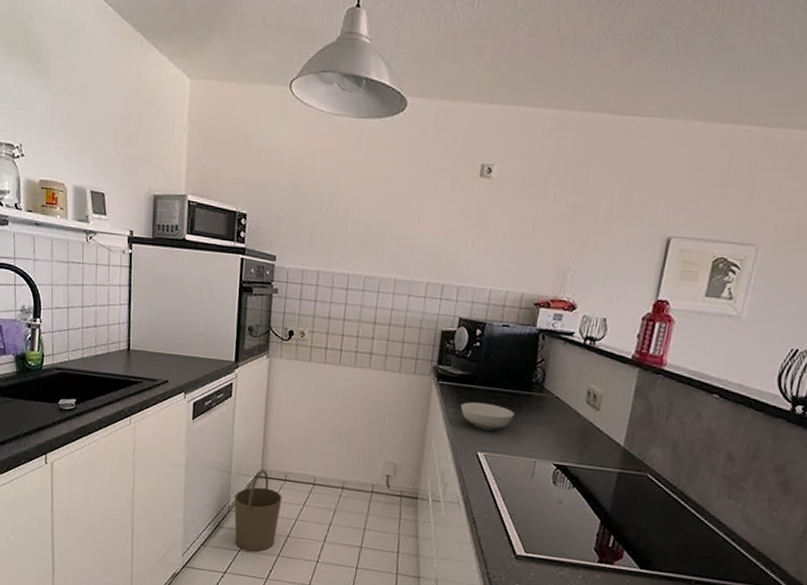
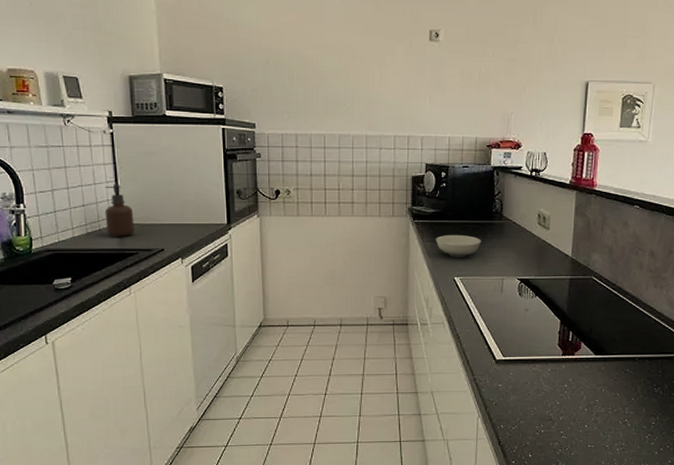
soap dispenser: none [114,307,143,364] -> present [104,184,135,238]
bucket: present [234,470,282,552] -> none [241,319,287,395]

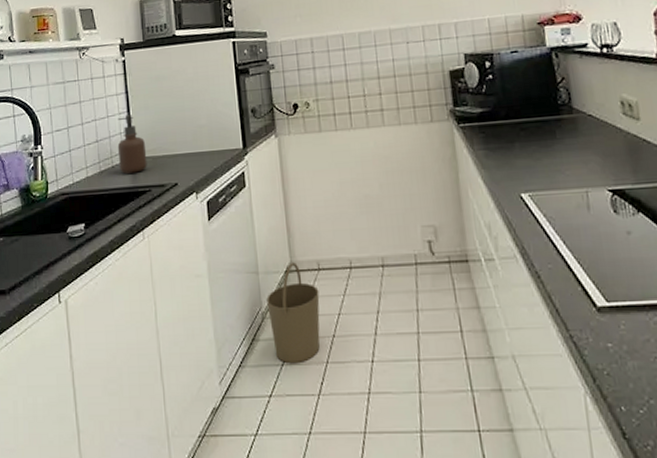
bucket: none [241,319,287,395] -> present [266,262,321,364]
bowl: present [435,235,481,257] -> none [488,137,550,167]

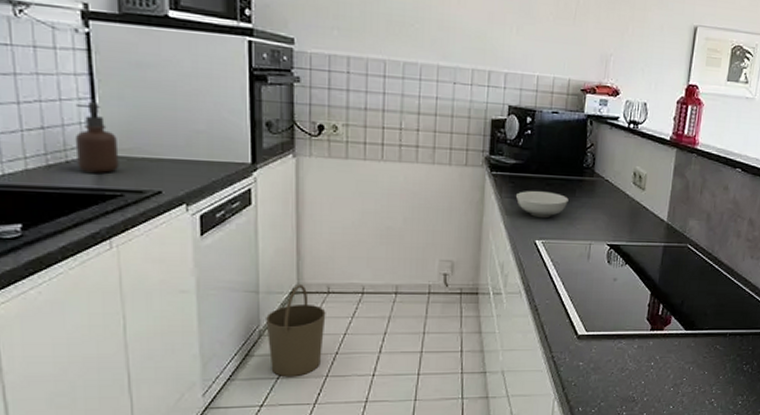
bowl: none [488,137,550,167] -> present [515,191,569,217]

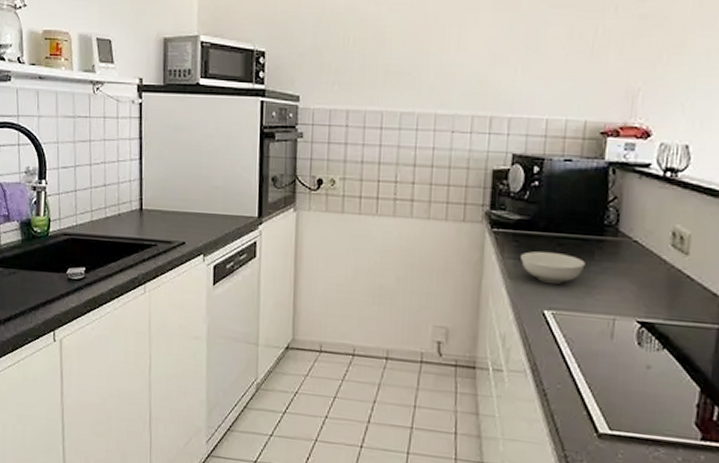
soap dispenser: present [74,102,119,174] -> none [125,163,156,226]
bucket: present [266,284,326,378] -> none [263,340,318,437]

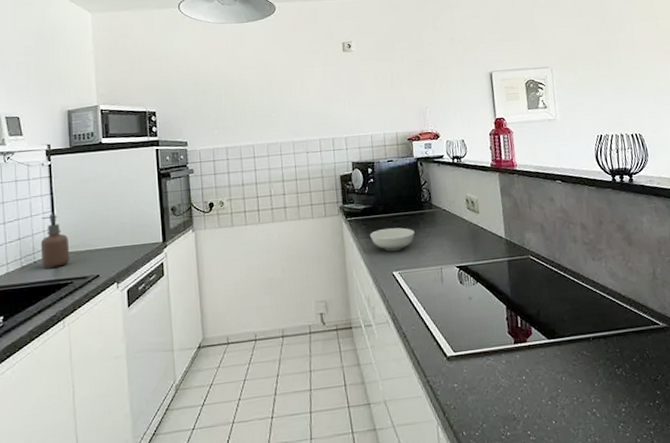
soap dispenser: none [125,163,156,226] -> present [40,214,70,269]

